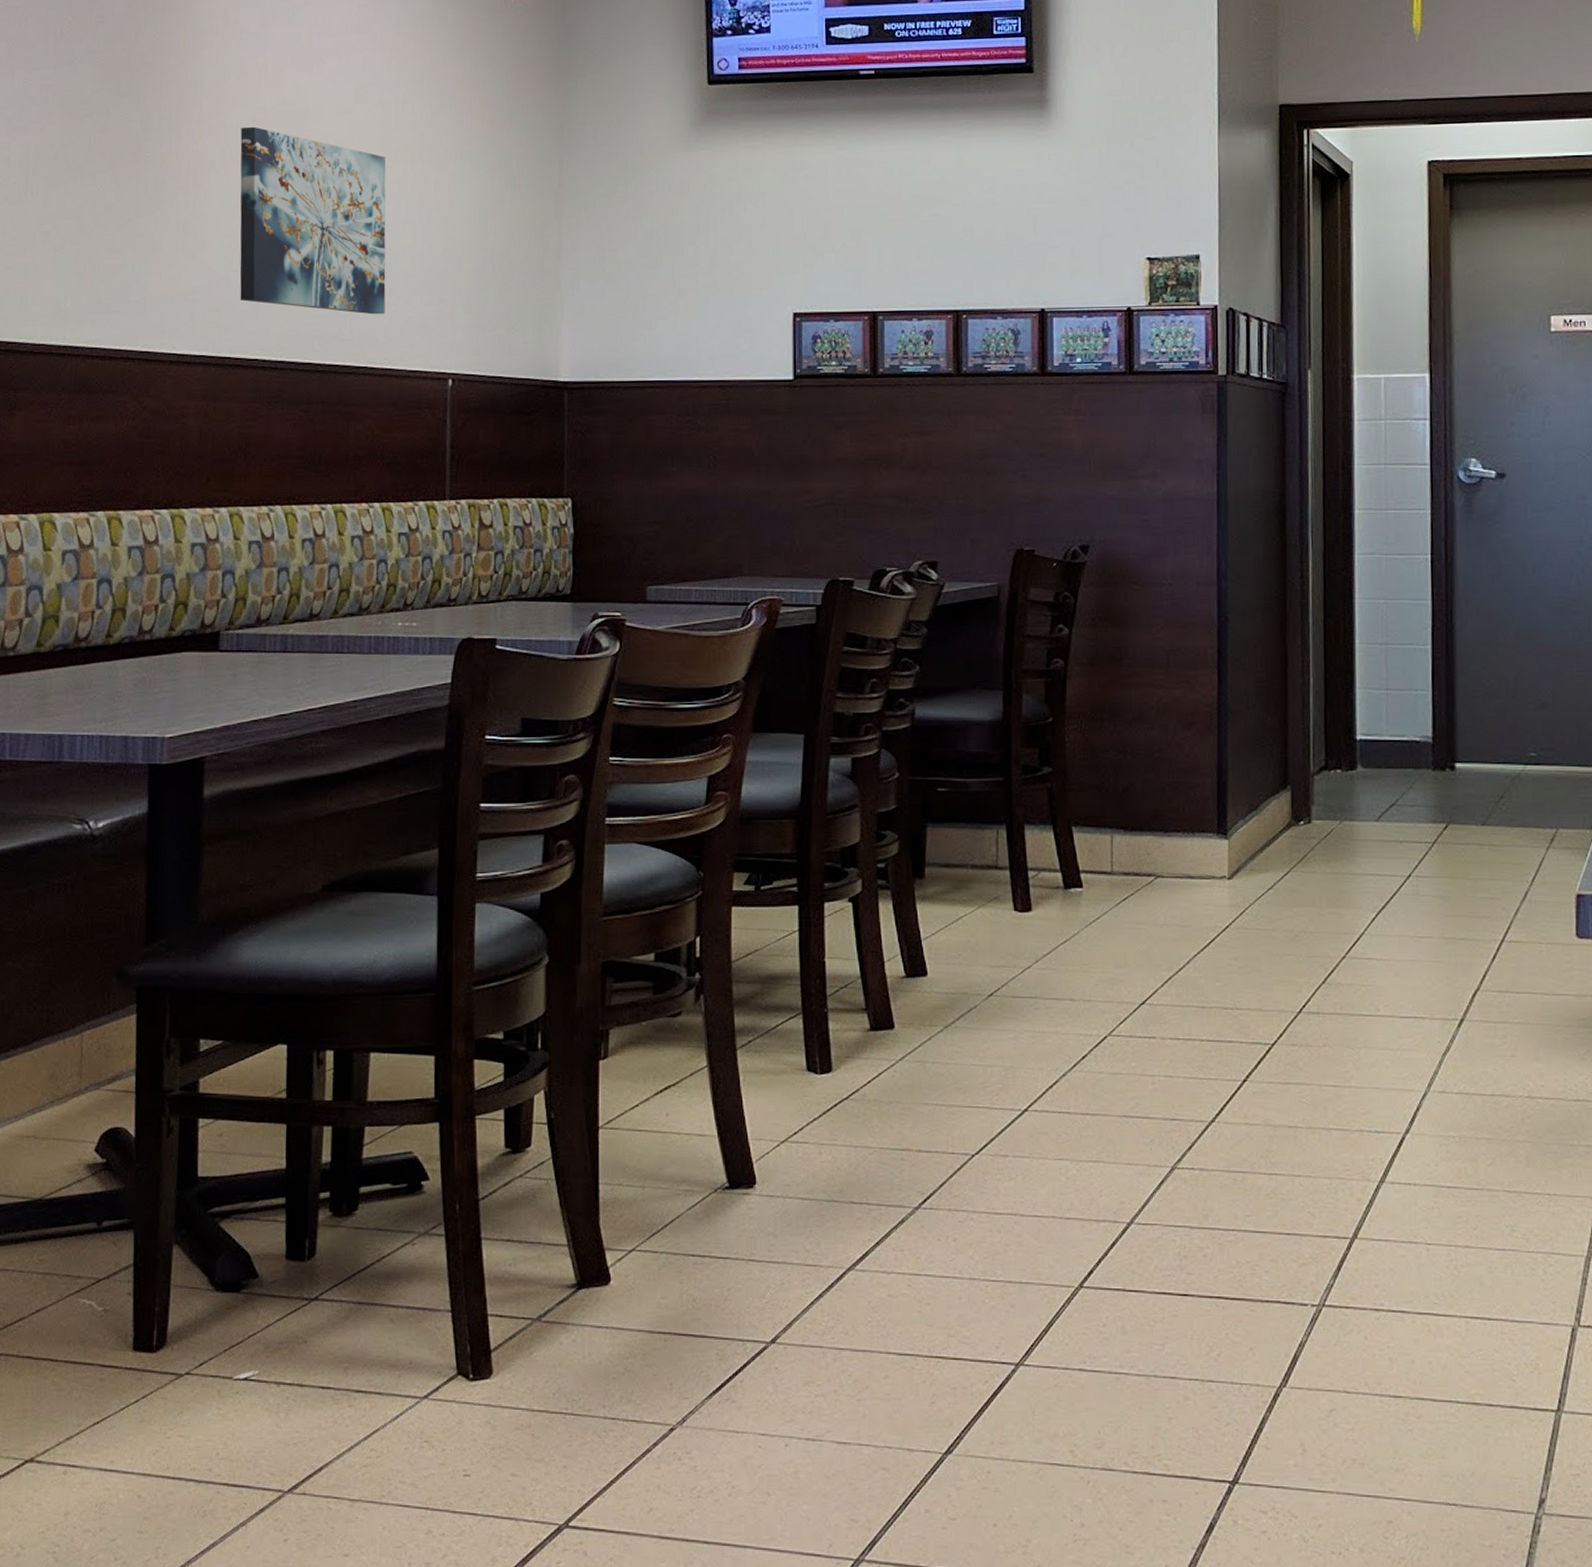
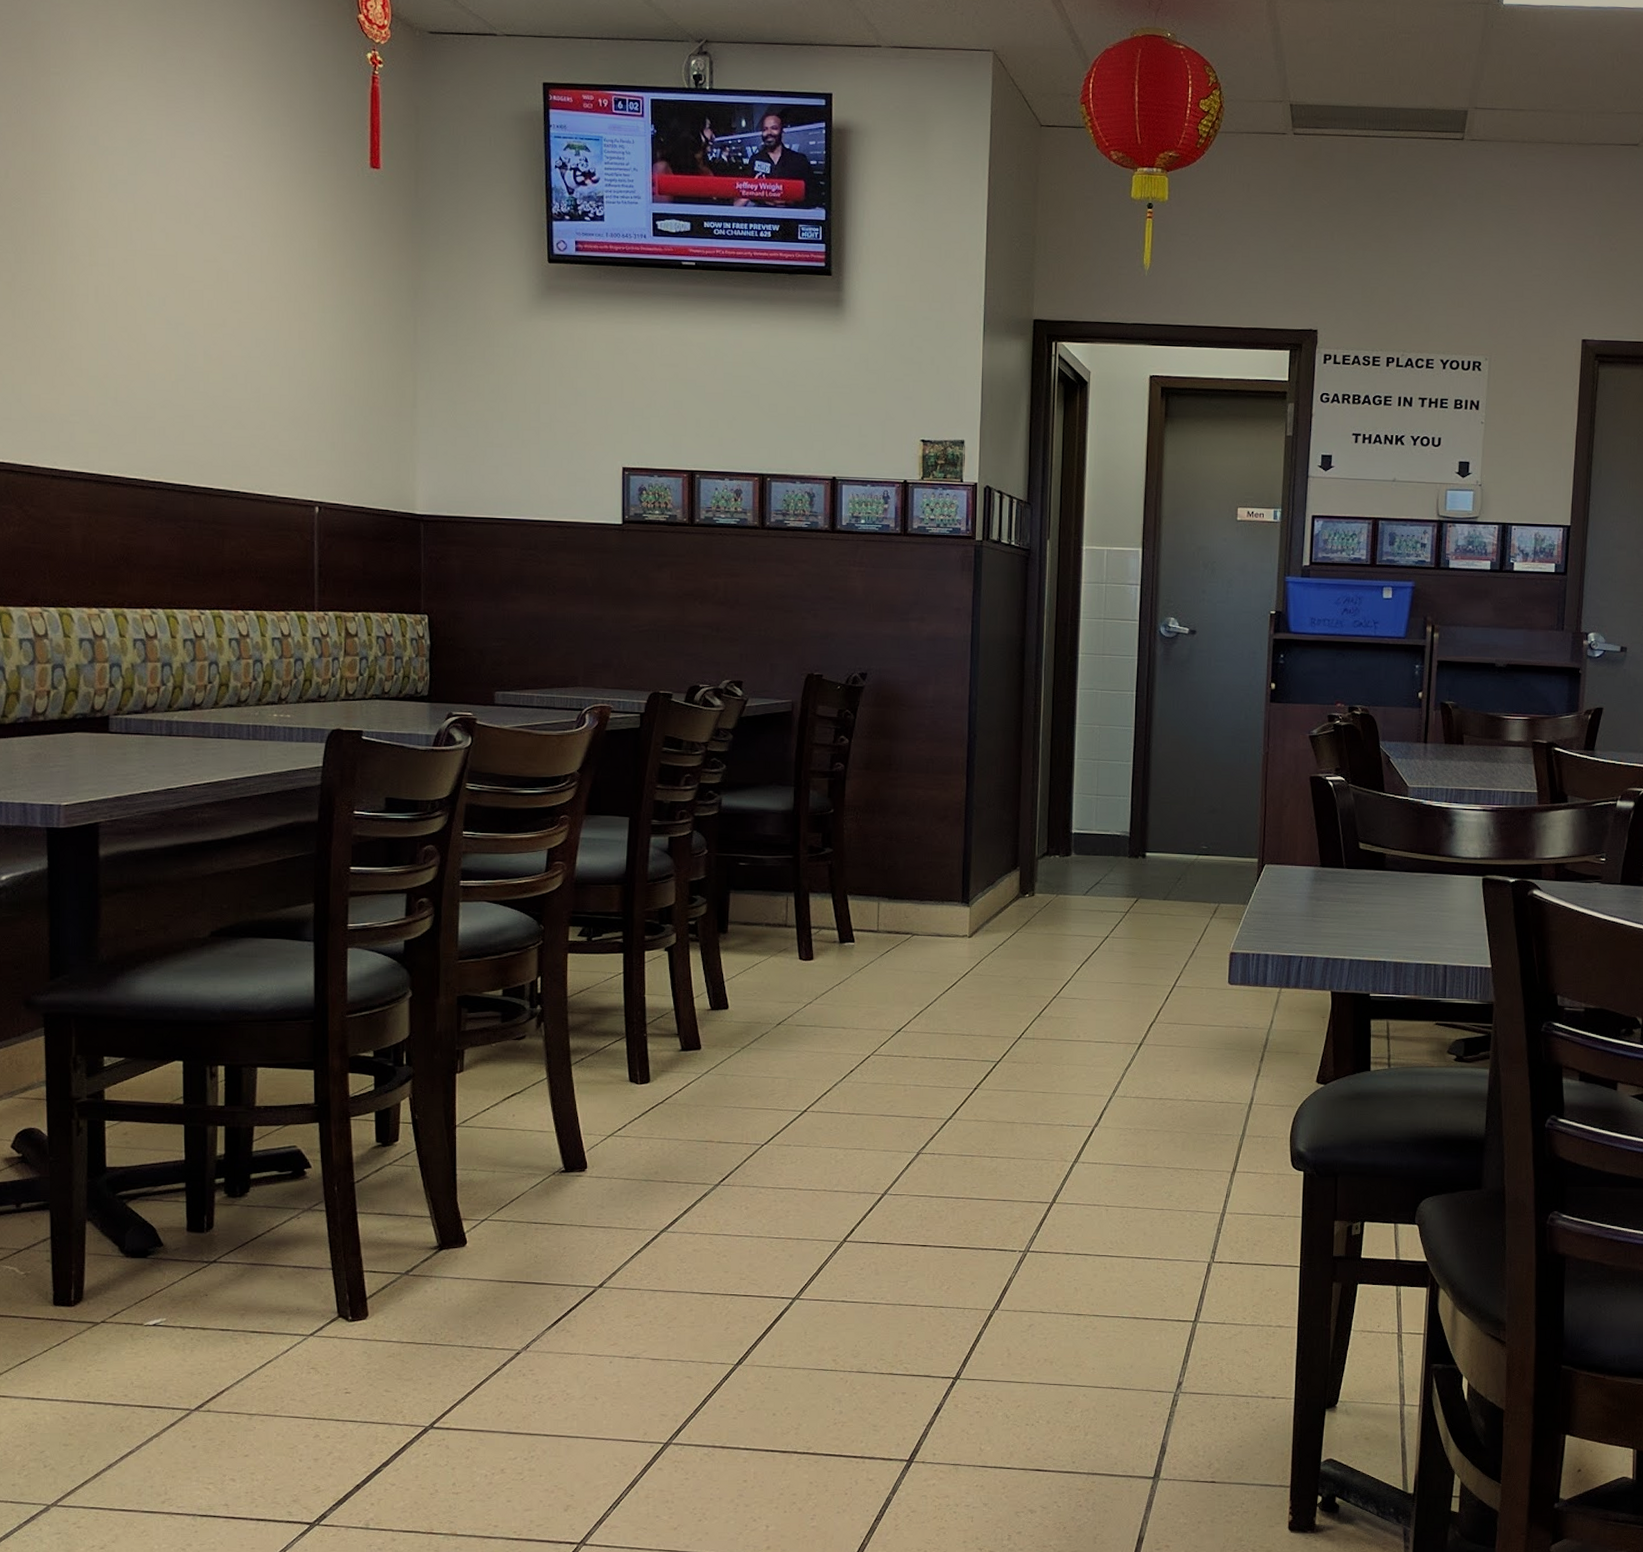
wall art: present [240,126,386,315] -> none [113,266,255,446]

